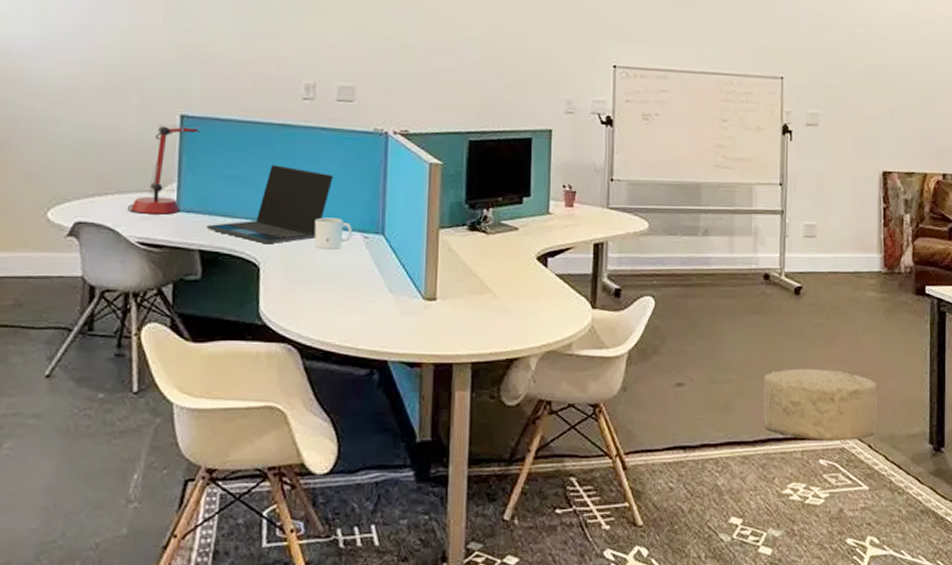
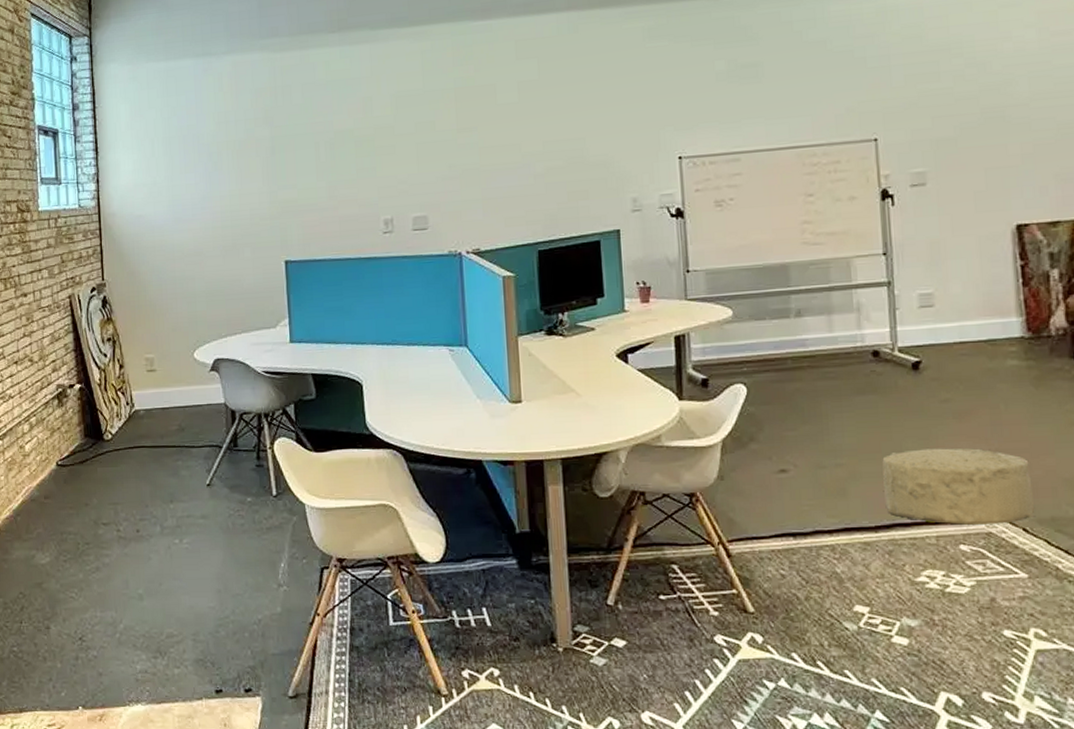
desk lamp: present [127,124,201,215] -> none [252,269,302,348]
laptop: present [206,165,334,244] -> none [315,294,417,364]
mug: present [313,217,352,249] -> none [404,335,439,364]

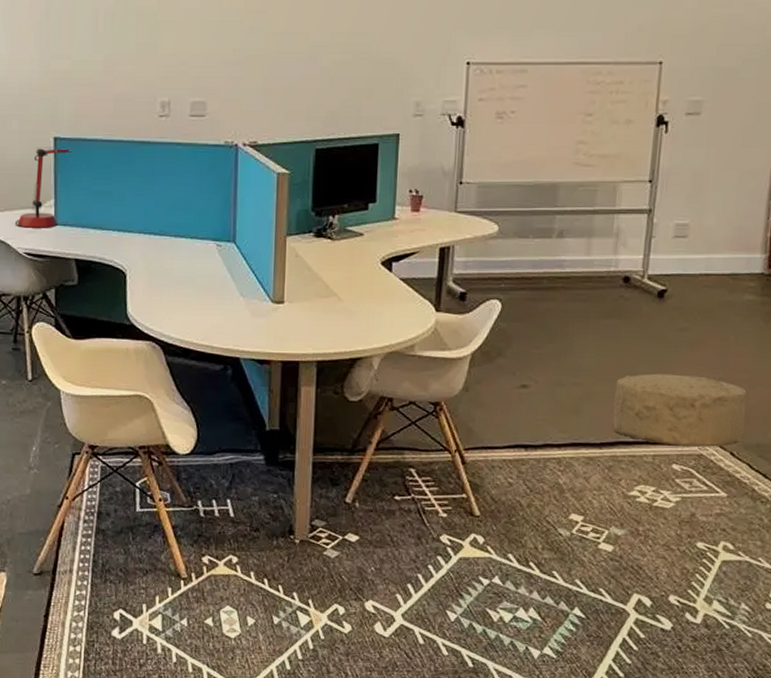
desk lamp: none [252,269,302,348] -> present [14,147,71,228]

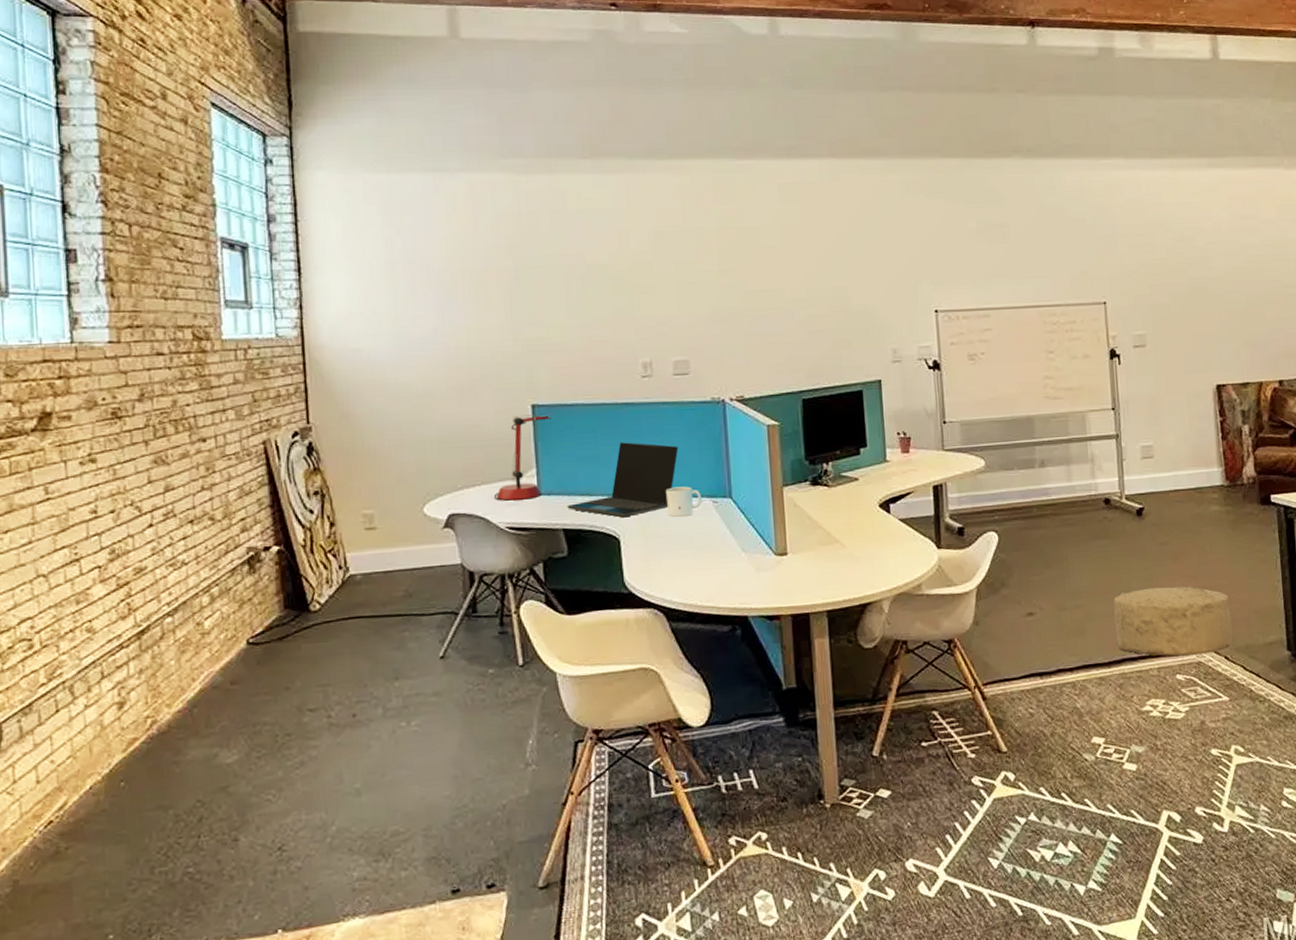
laptop: none [80,180,189,253] -> present [567,442,679,518]
mug: none [172,227,206,257] -> present [665,486,702,517]

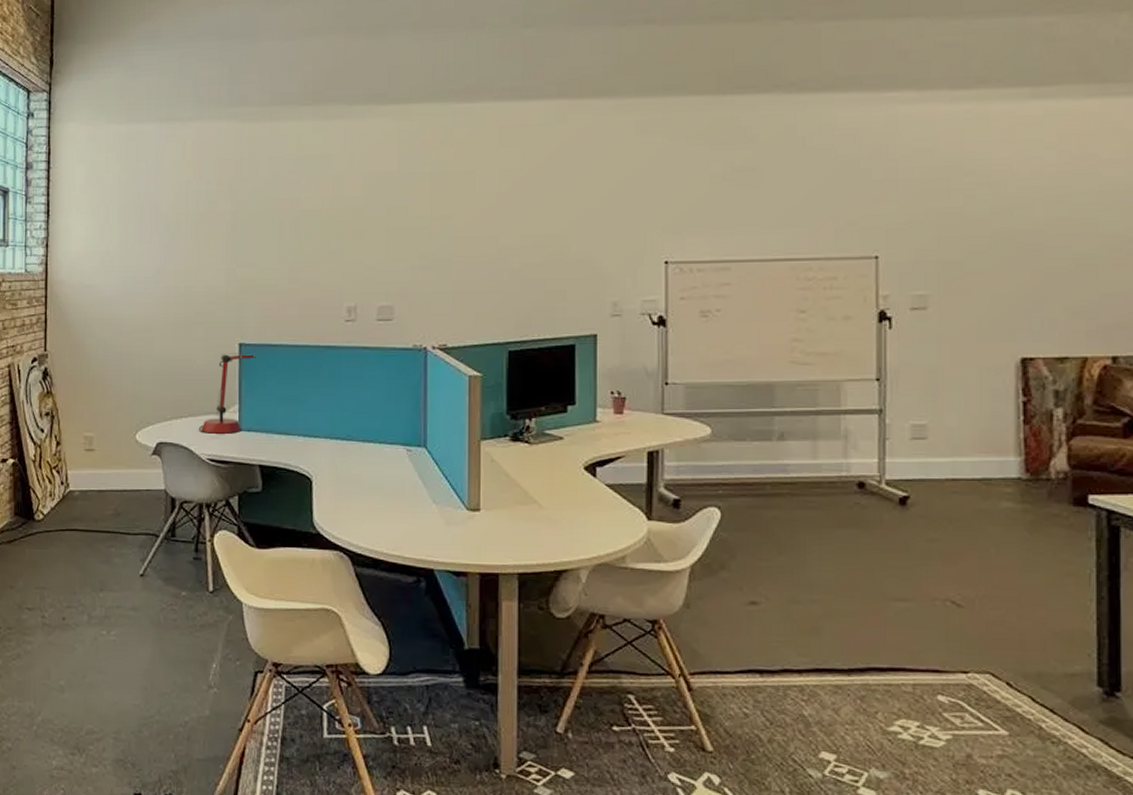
laptop: present [567,442,679,518] -> none [264,385,377,459]
mug: present [665,486,702,517] -> none [360,432,395,462]
pouf: present [1113,586,1234,656] -> none [860,590,1021,676]

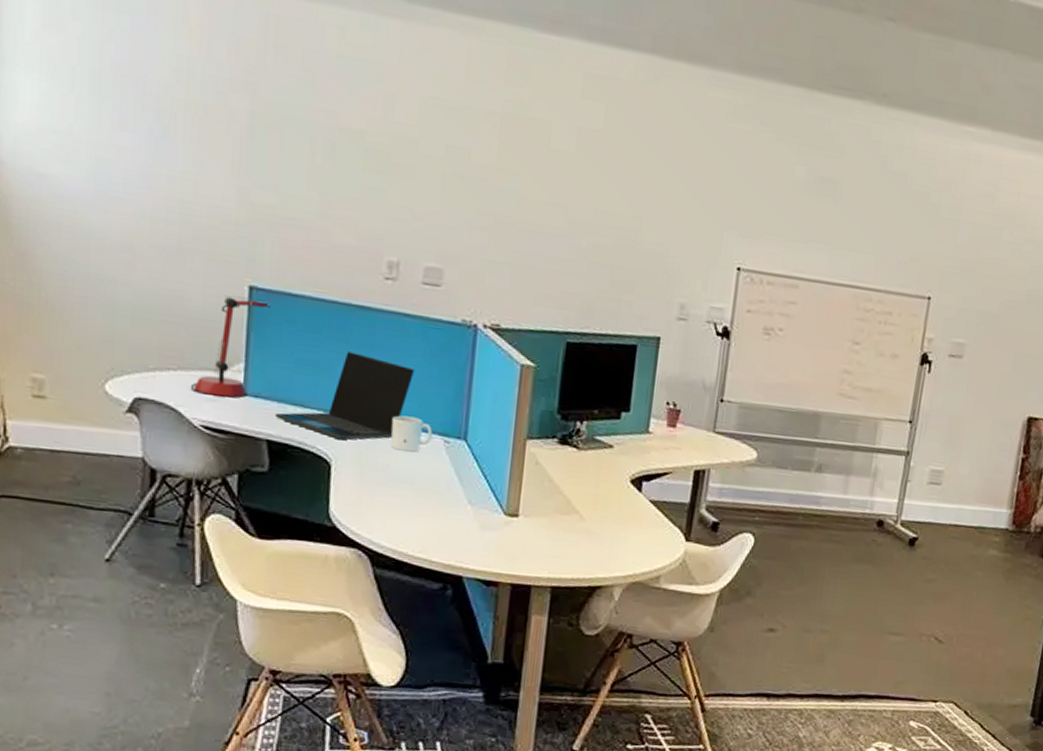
laptop: none [264,385,377,459] -> present [275,352,415,440]
mug: none [360,432,395,462] -> present [390,415,432,452]

